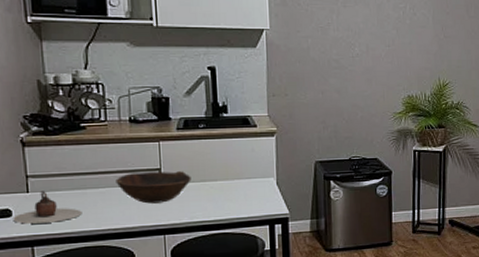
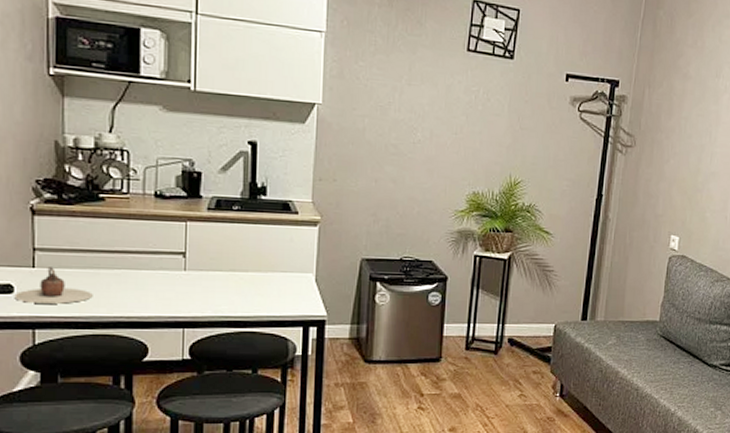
bowl: present [115,171,192,204] -> none [133,254,219,292]

